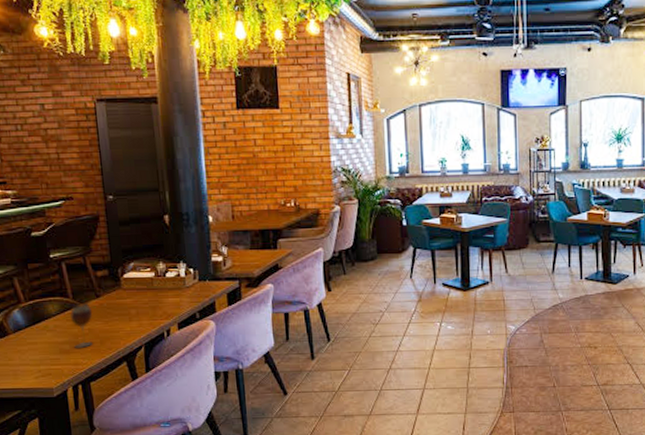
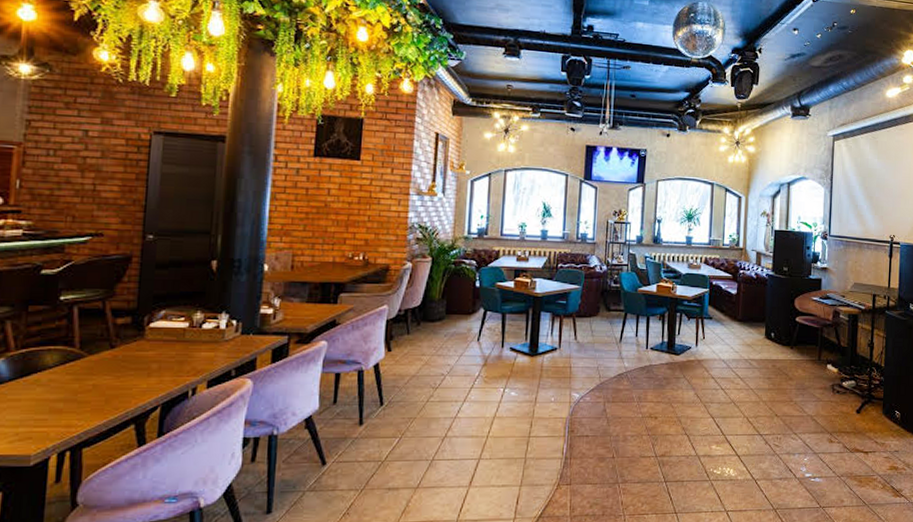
wineglass: present [69,303,93,348] -> none [70,354,103,407]

